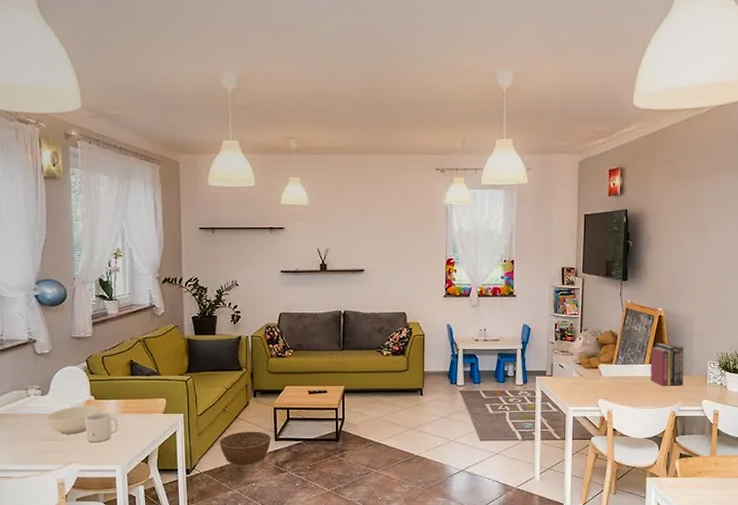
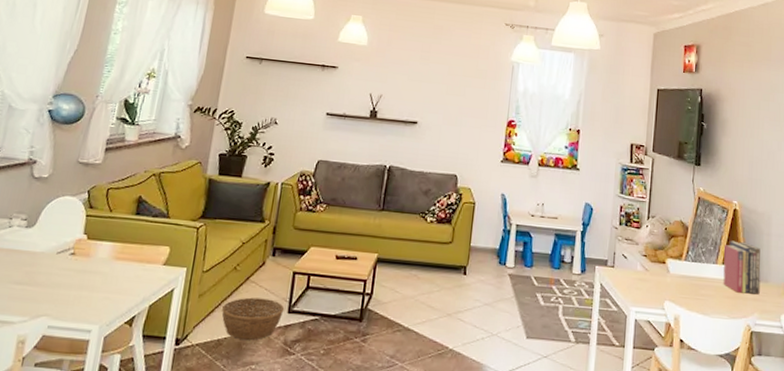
bowl: present [46,405,101,434] -> none [24,245,92,280]
mug: present [84,413,119,443] -> none [66,256,109,294]

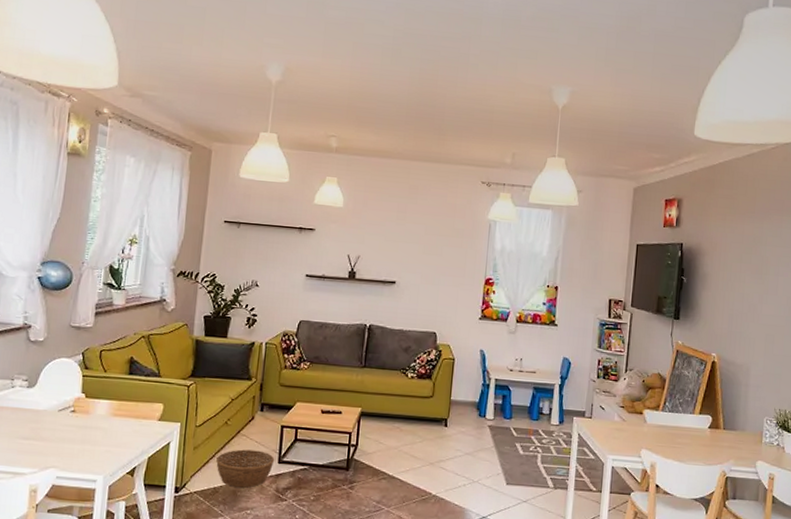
books: present [723,240,761,295] -> none [699,391,738,443]

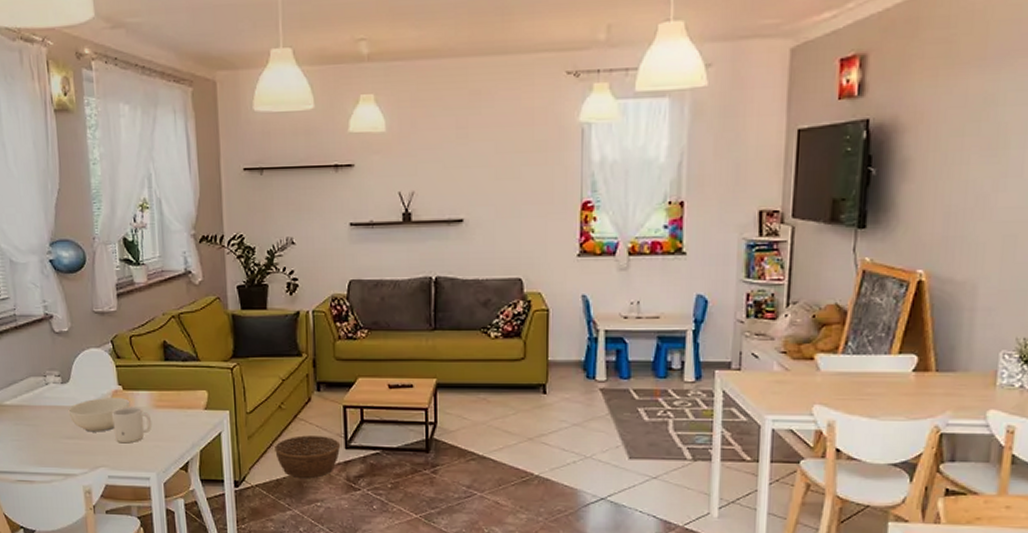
bowl: none [29,403,91,435] -> present [68,397,131,432]
mug: none [69,413,108,447] -> present [111,406,152,444]

